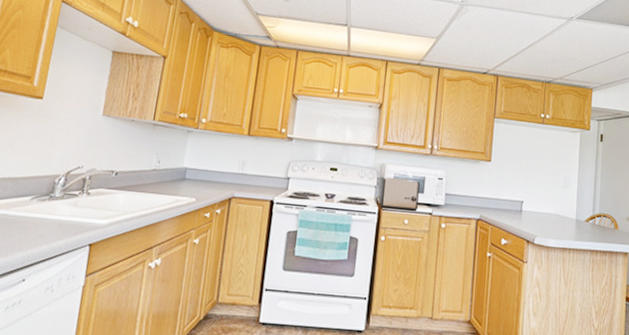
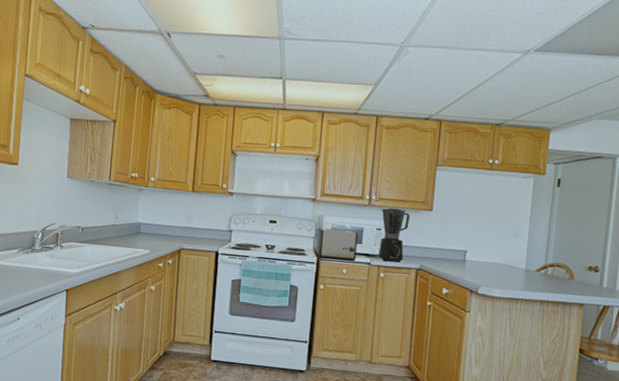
blender: none [440,157,470,213] -> present [378,208,410,263]

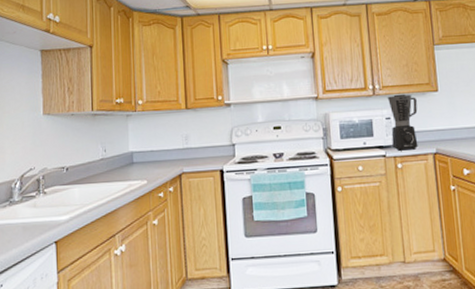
toaster: present [317,227,358,262] -> none [326,124,370,160]

